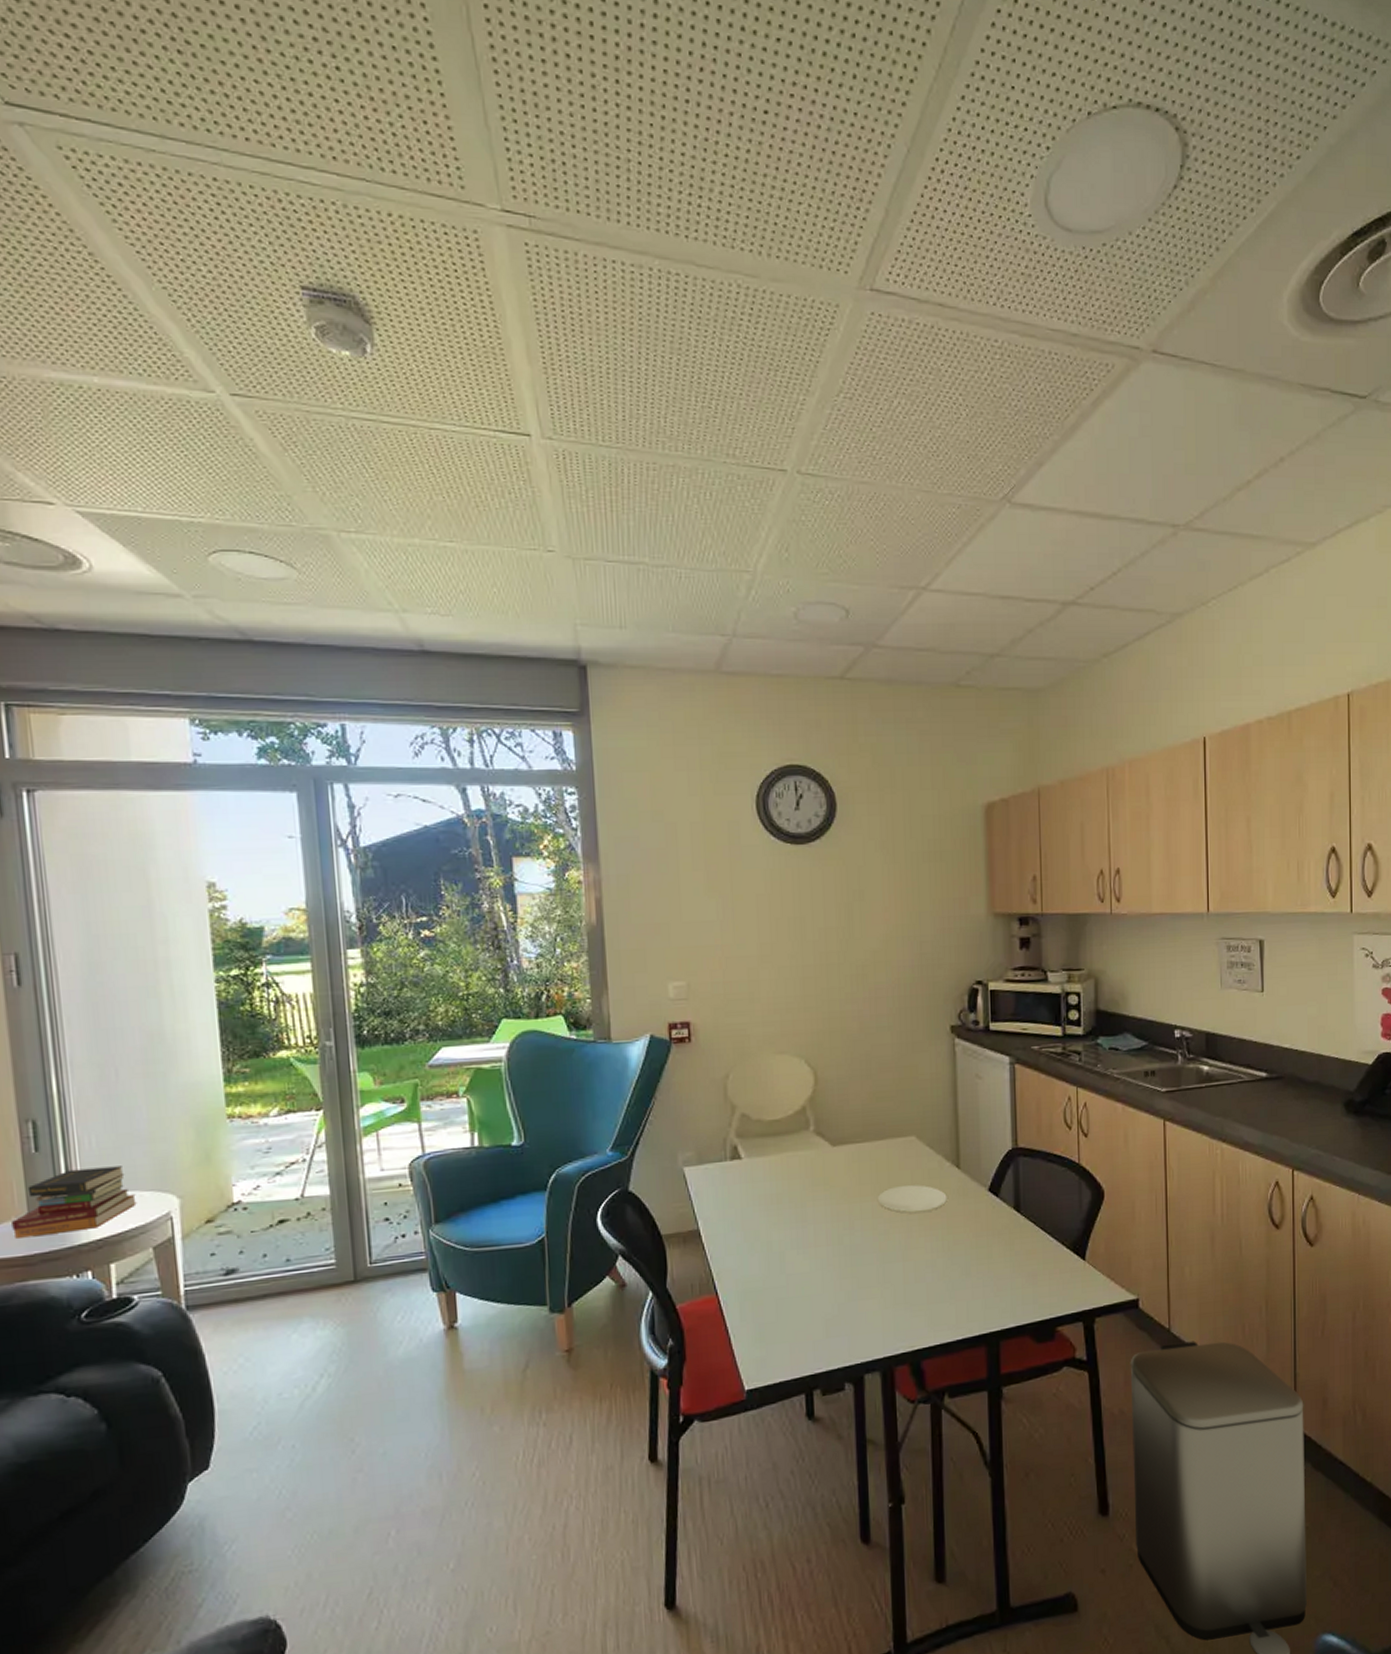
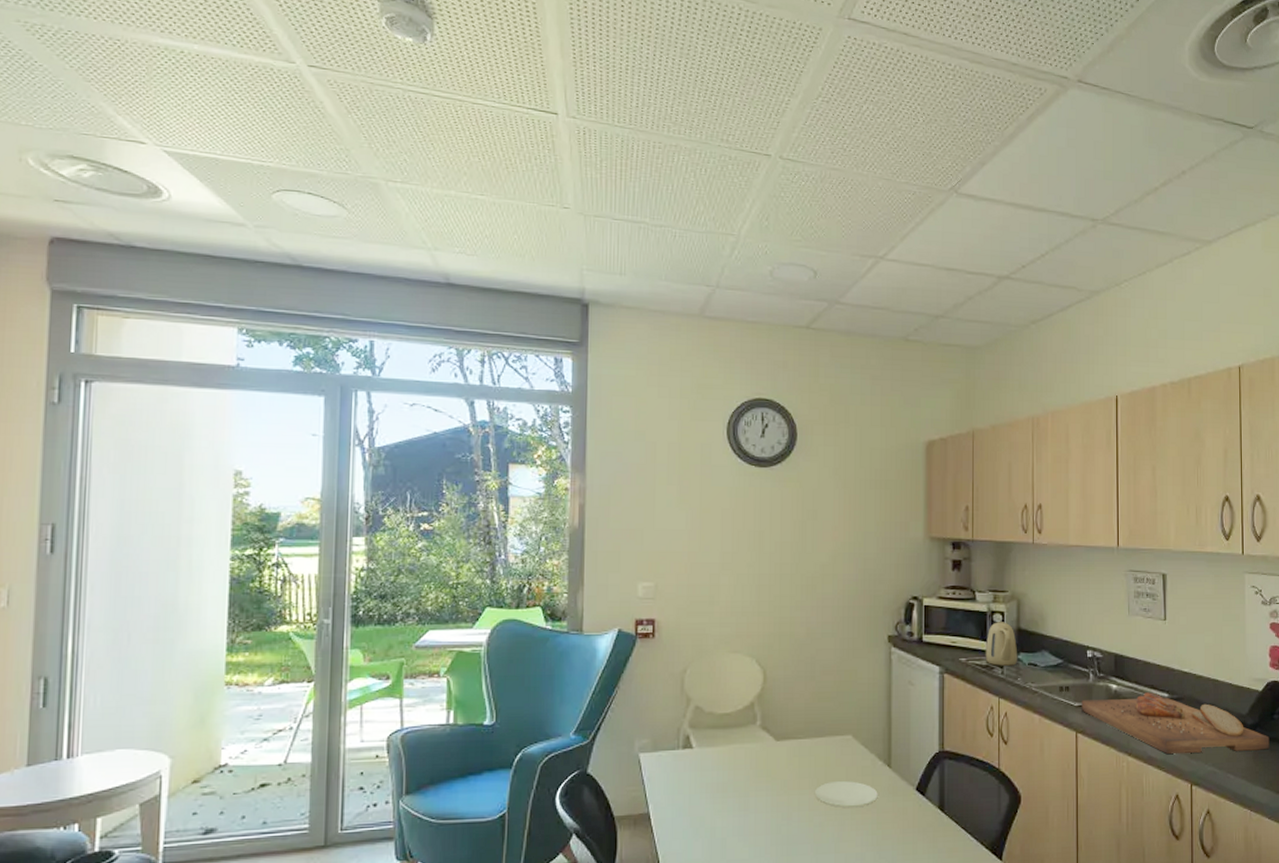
books: present [12,1166,137,1238] -> none [10,725,131,789]
kettle: none [1060,1003,1097,1054] -> present [985,622,1018,667]
cutting board: none [1169,1072,1380,1139] -> present [1082,692,1270,755]

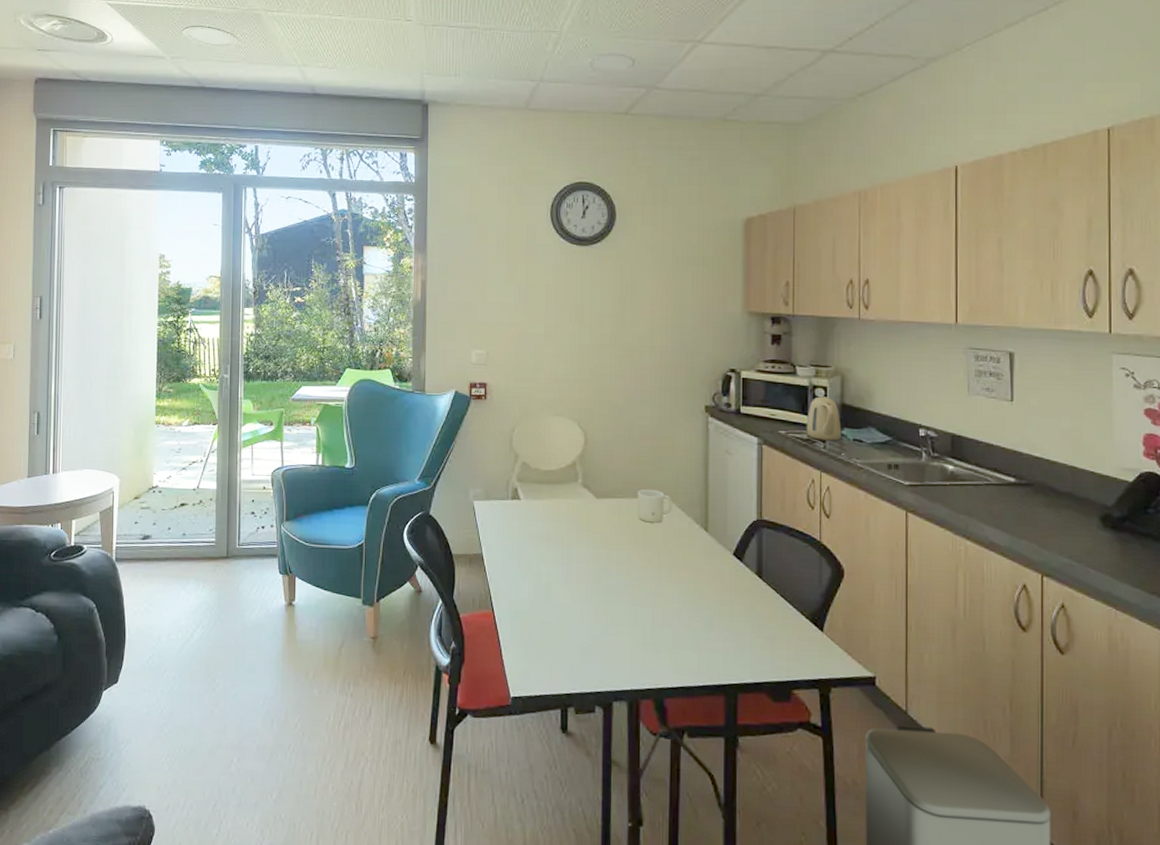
plate: present [815,780,878,807] -> none [633,539,695,566]
mug: none [819,726,855,763] -> present [637,489,672,523]
cutting board: present [1082,692,1270,755] -> none [913,475,1142,546]

